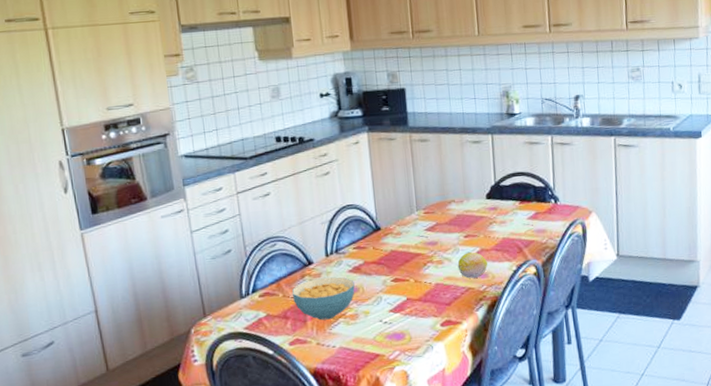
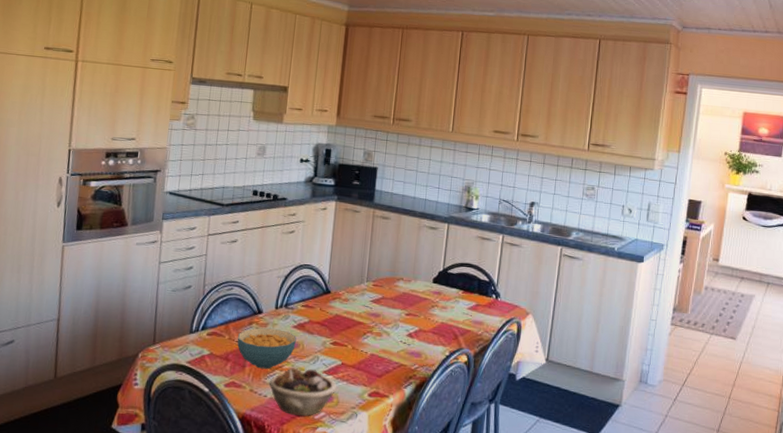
succulent planter: none [335,310,407,360] -> present [269,368,337,416]
fruit: present [457,252,488,279] -> none [394,330,424,356]

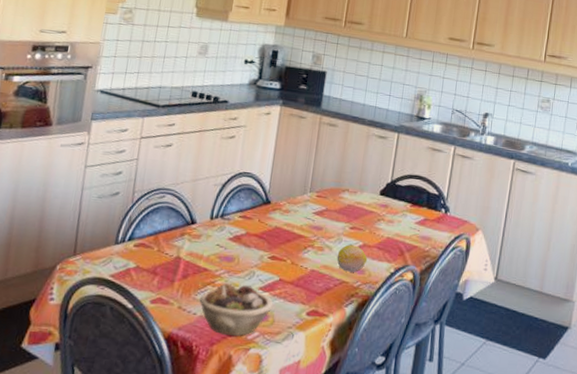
cereal bowl: present [237,328,296,369] -> none [167,239,232,285]
fruit: none [394,330,424,356] -> present [337,244,368,272]

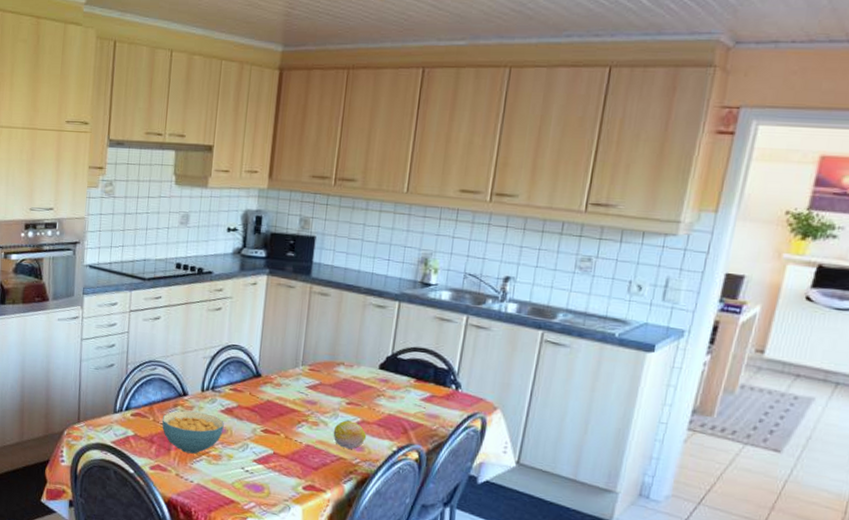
cereal bowl: none [167,239,232,285] -> present [161,410,224,454]
succulent planter: present [199,283,274,336] -> none [195,454,268,505]

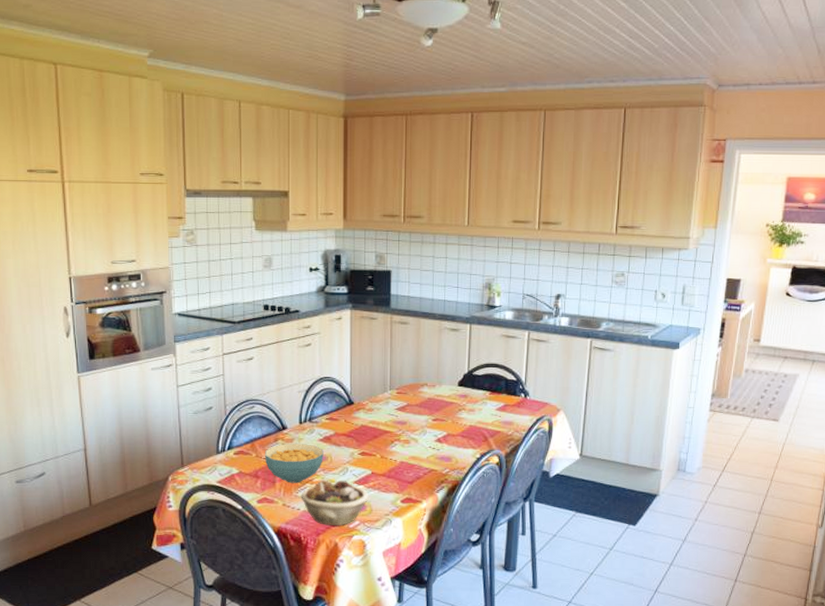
succulent planter: none [195,454,268,505] -> present [301,480,369,525]
fruit: present [333,420,367,449] -> none [423,435,453,461]

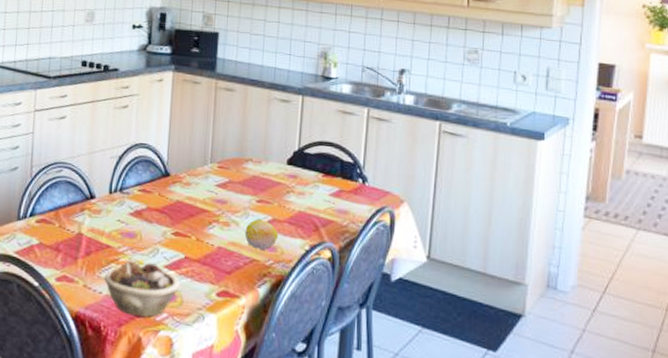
cereal bowl: present [264,444,324,483] -> none [68,215,133,262]
fruit: none [423,435,453,461] -> present [245,219,279,250]

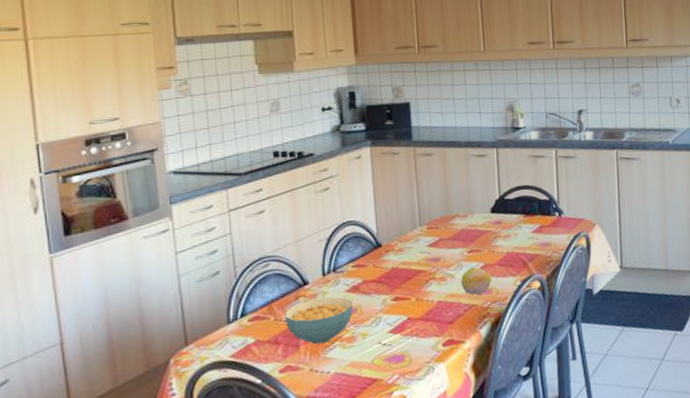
cereal bowl: none [68,215,133,262] -> present [284,297,353,345]
succulent planter: present [104,261,181,317] -> none [330,331,407,386]

